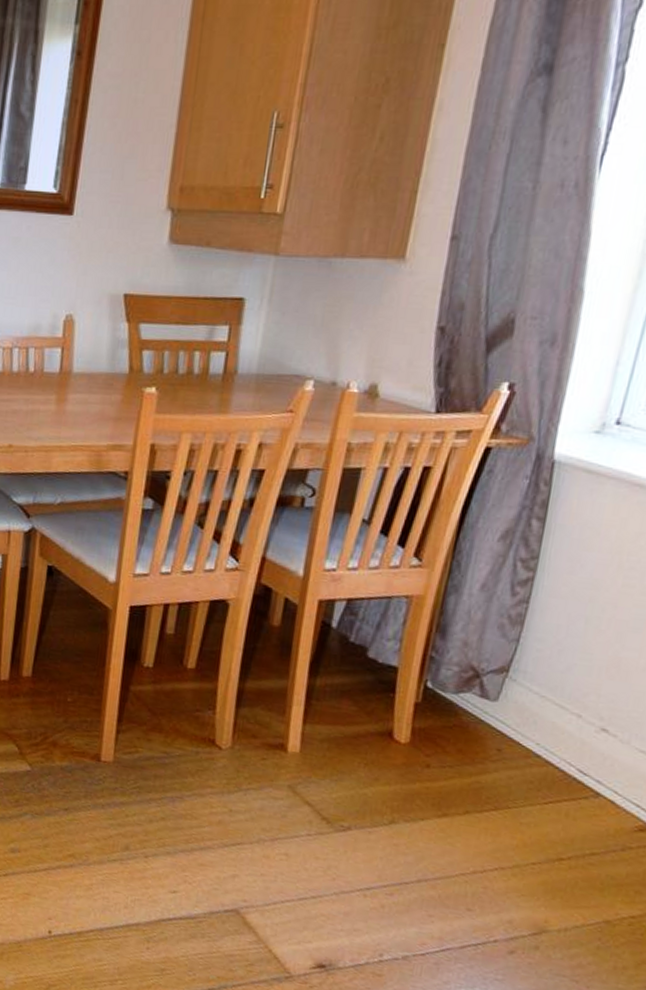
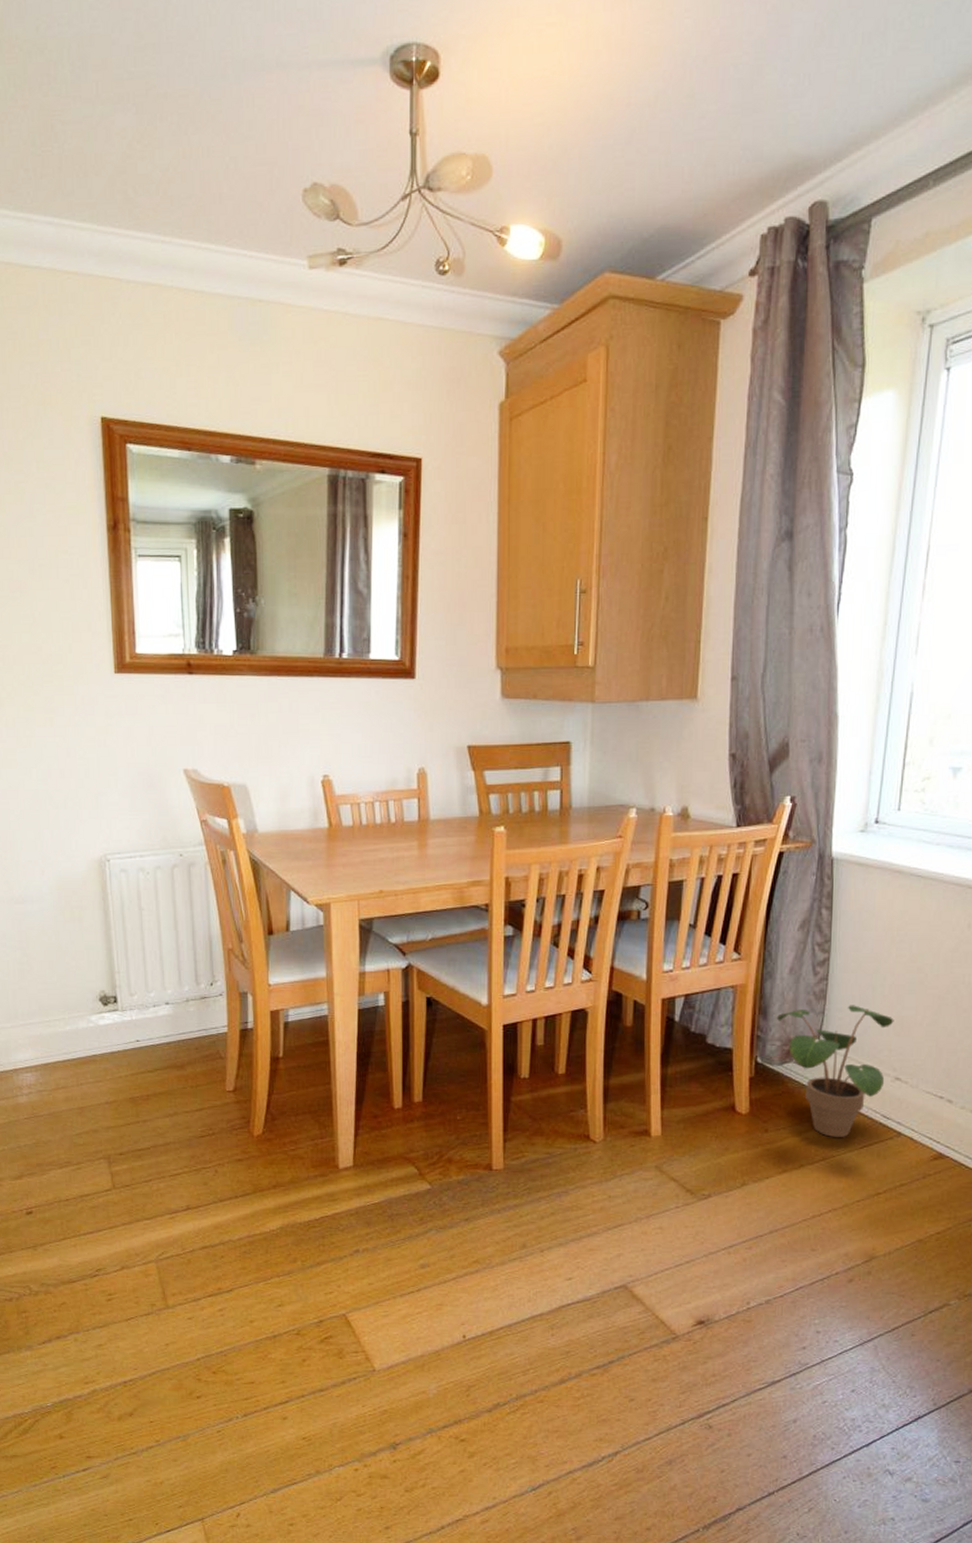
potted plant: none [458,633,609,788] -> present [777,1005,894,1137]

